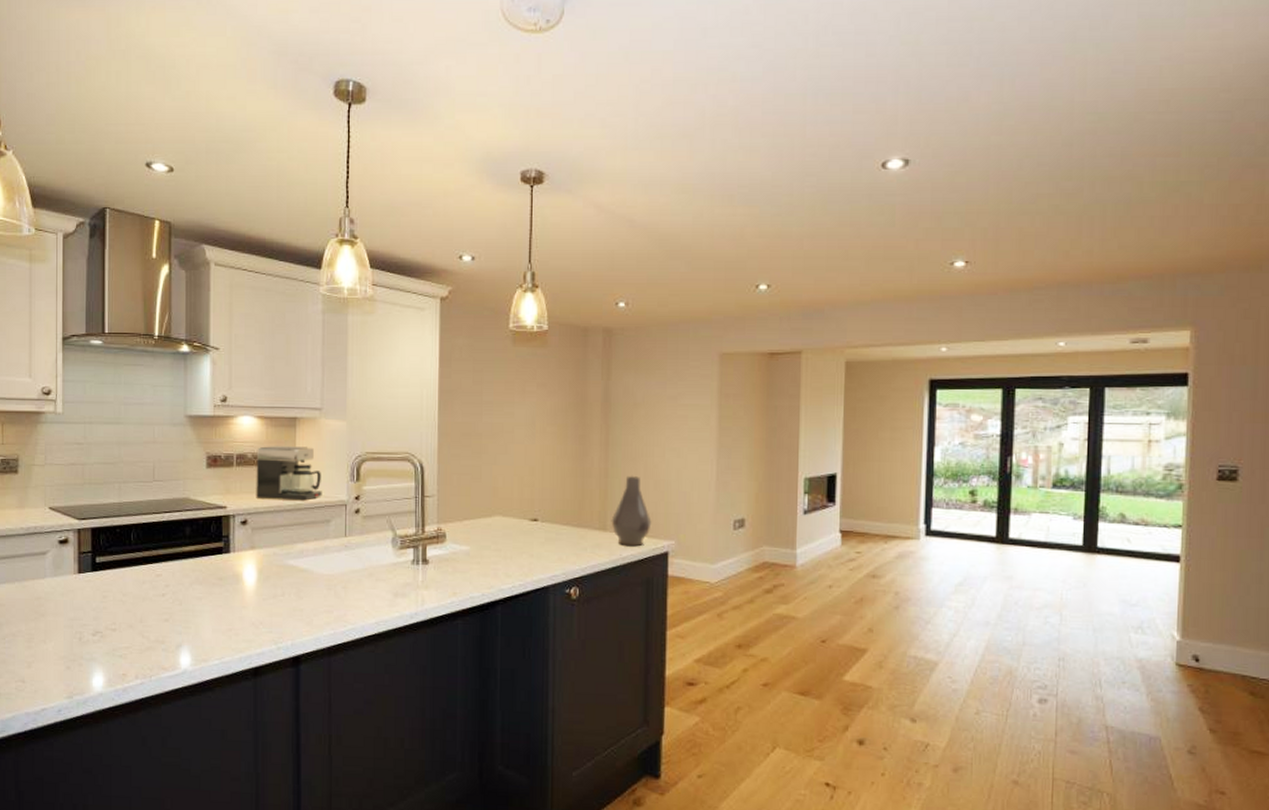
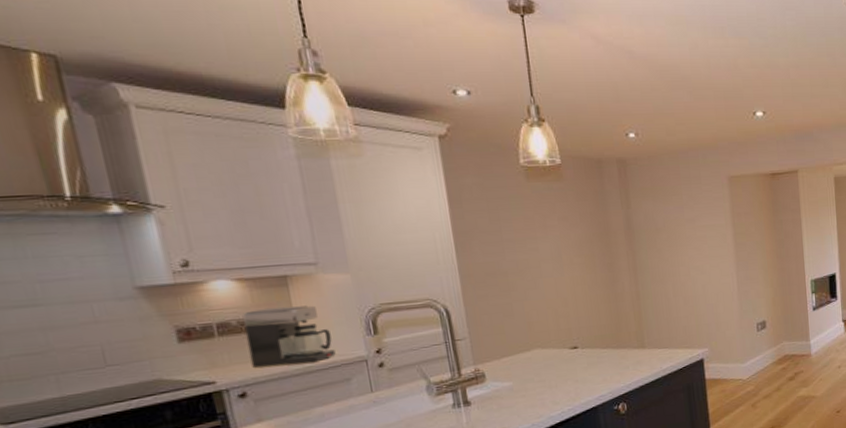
vase: present [611,475,652,547] -> none [648,295,686,359]

